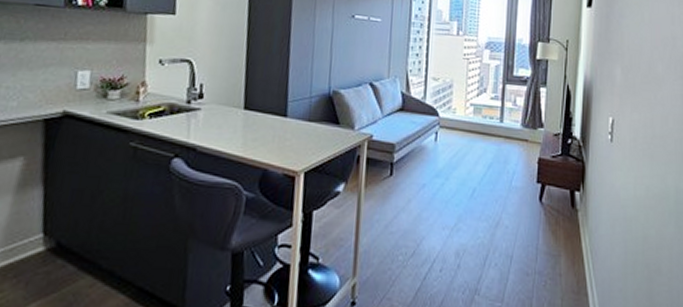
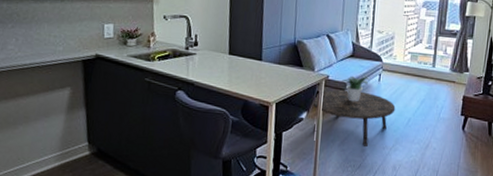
coffee table: none [350,153,457,227] -> present [311,90,396,146]
potted plant: none [389,134,424,169] -> present [342,75,370,102]

